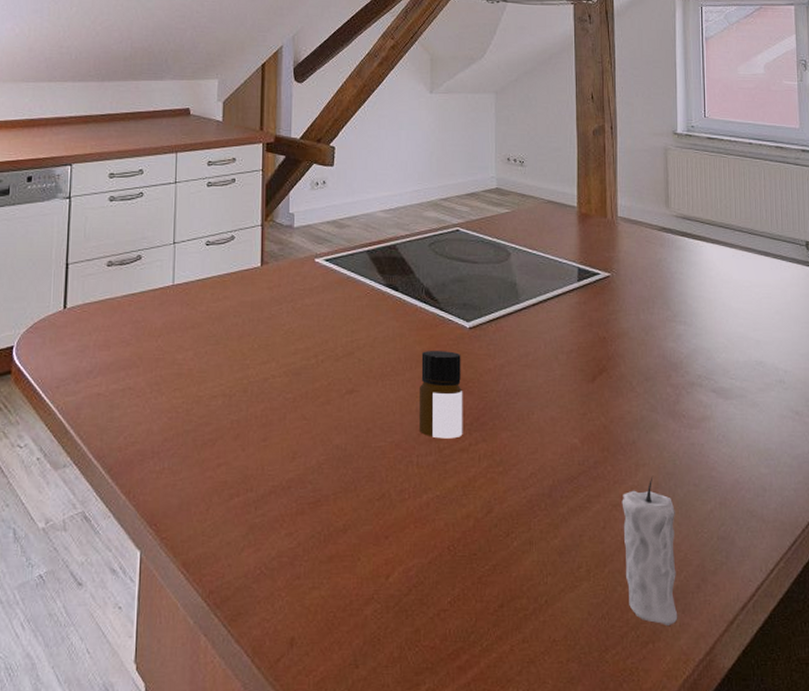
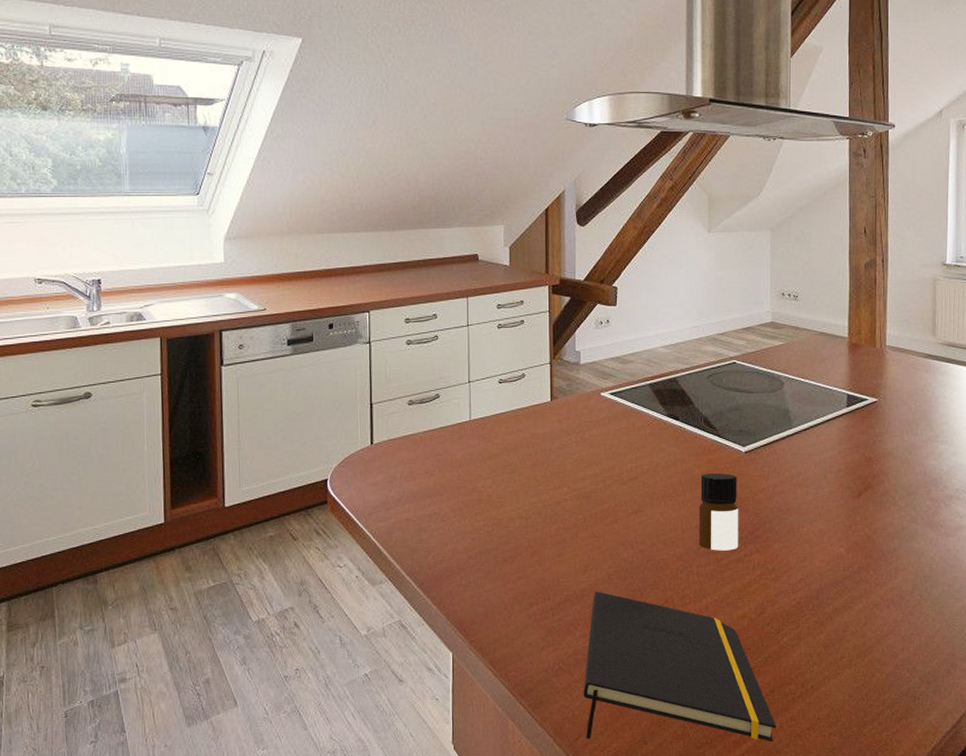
notepad: none [287,483,507,669] -> present [583,591,776,742]
candle: present [621,477,678,627] -> none [882,579,930,705]

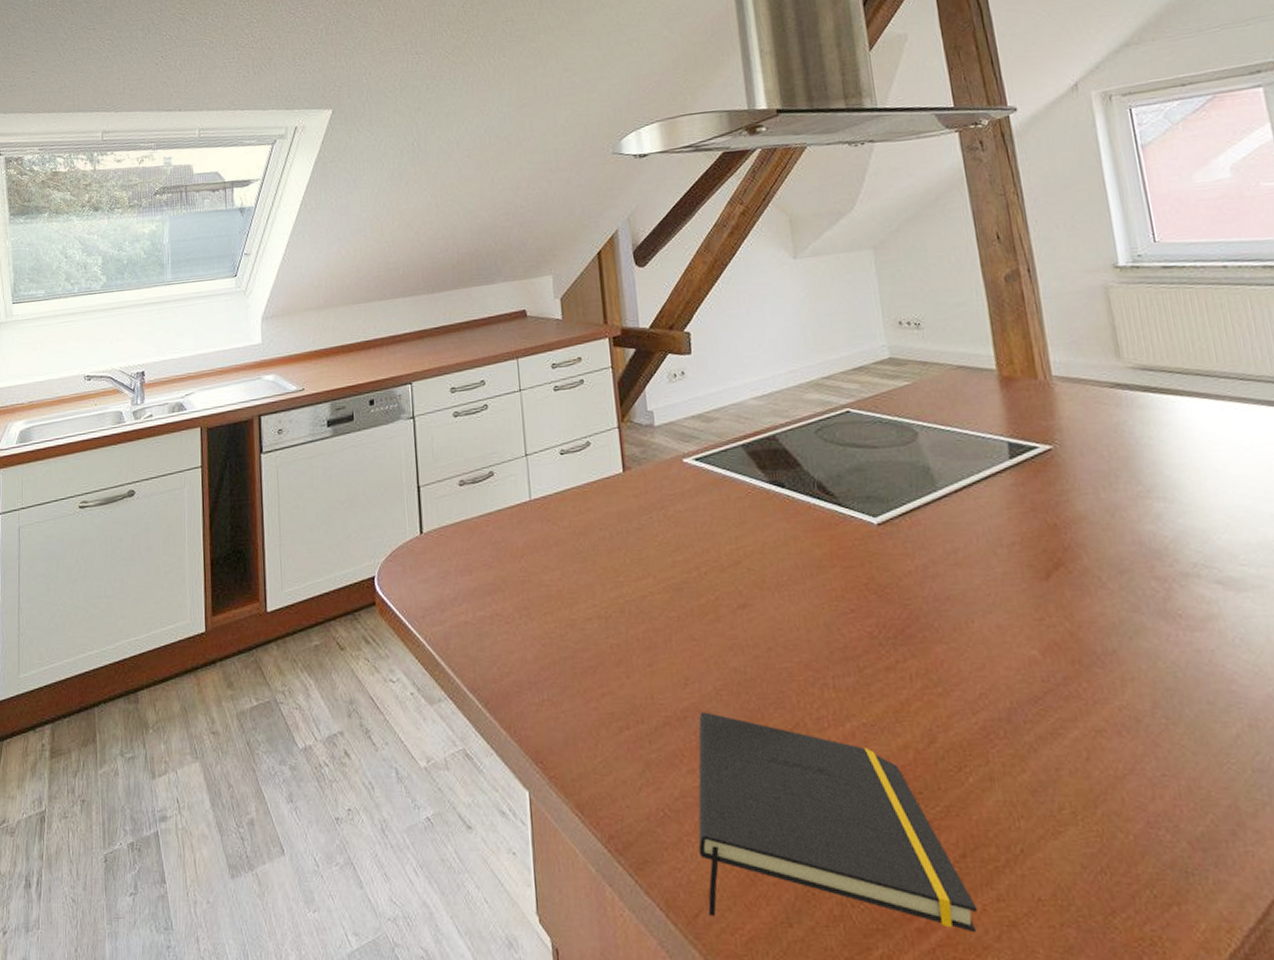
bottle: present [699,472,739,551] -> none [822,552,887,656]

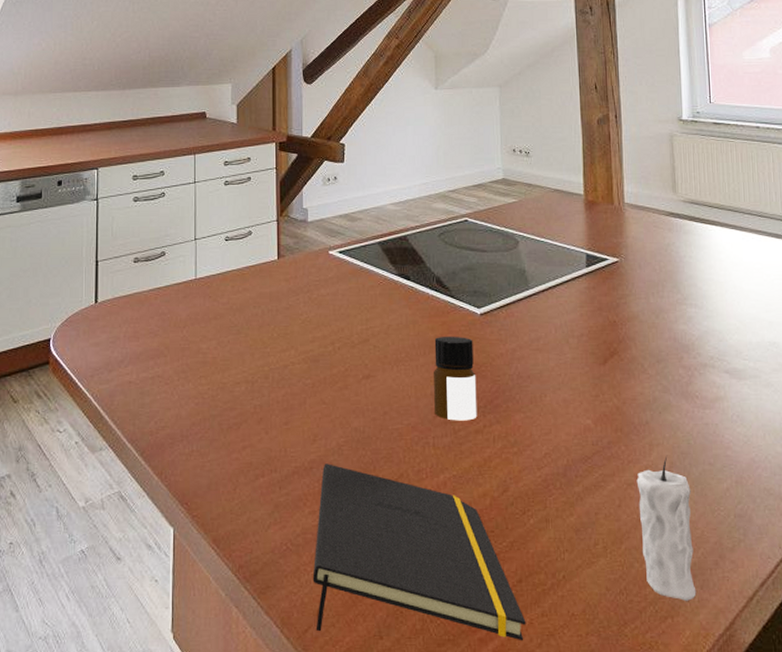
bottle: none [822,552,887,656] -> present [434,336,477,421]
candle: none [1107,694,1210,885] -> present [636,456,697,602]

